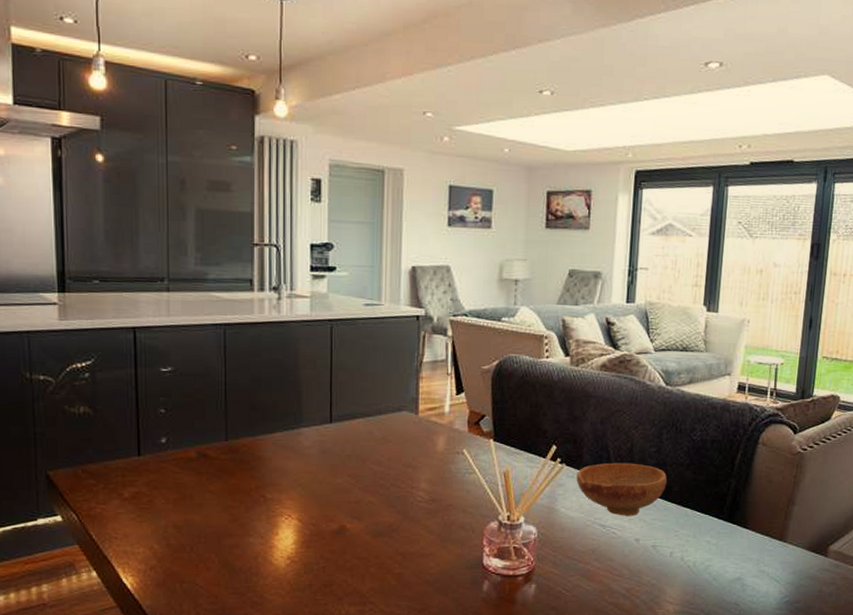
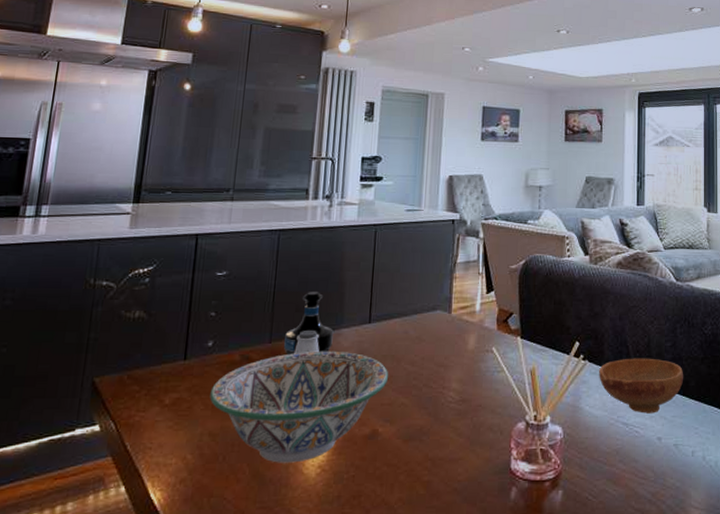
decorative bowl: none [170,449,355,554] -> present [210,351,389,463]
tequila bottle: none [242,390,293,454] -> present [284,292,334,356]
saltshaker: none [253,428,279,453] -> present [294,329,319,354]

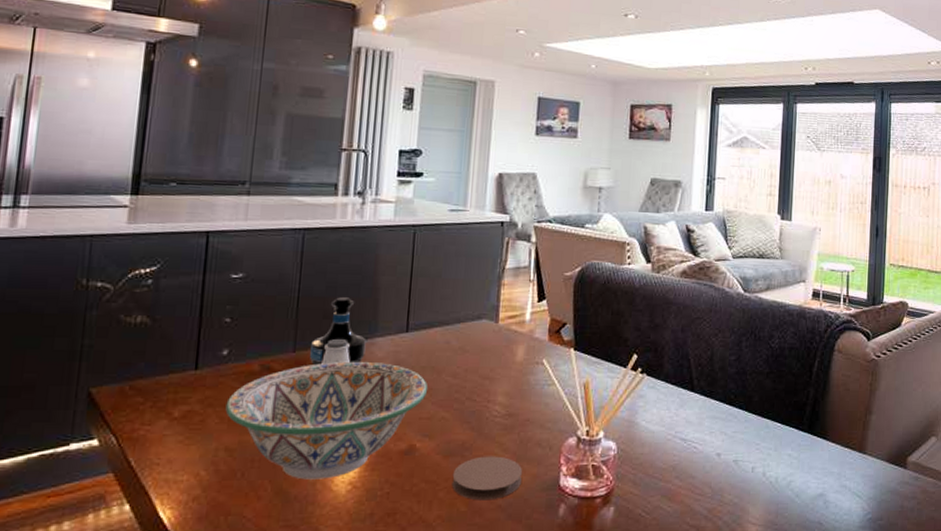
coaster: none [411,440,476,484] -> present [452,456,522,501]
bowl: present [599,358,684,414] -> none [657,372,748,429]

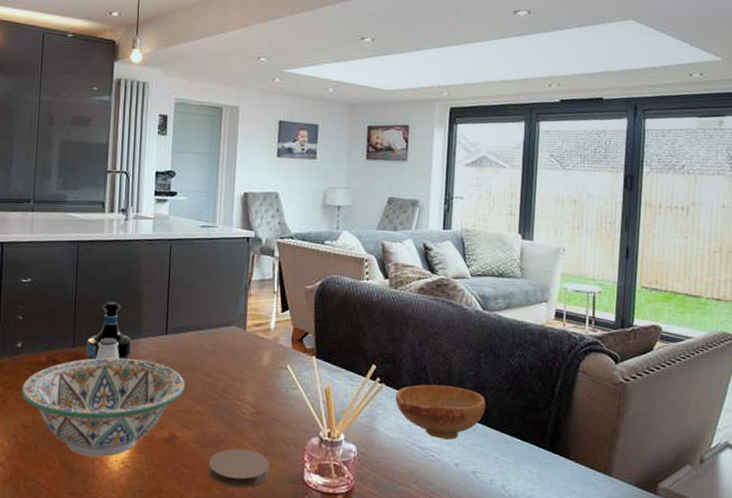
bowl: none [657,372,748,429] -> present [395,384,486,440]

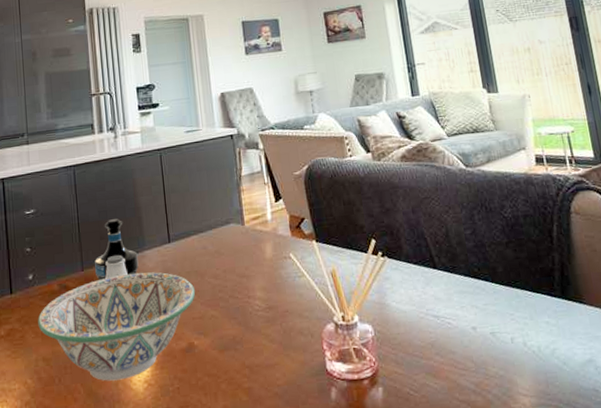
coaster: present [208,448,270,488] -> none [230,347,292,390]
bowl: present [395,384,486,440] -> none [400,248,490,304]

